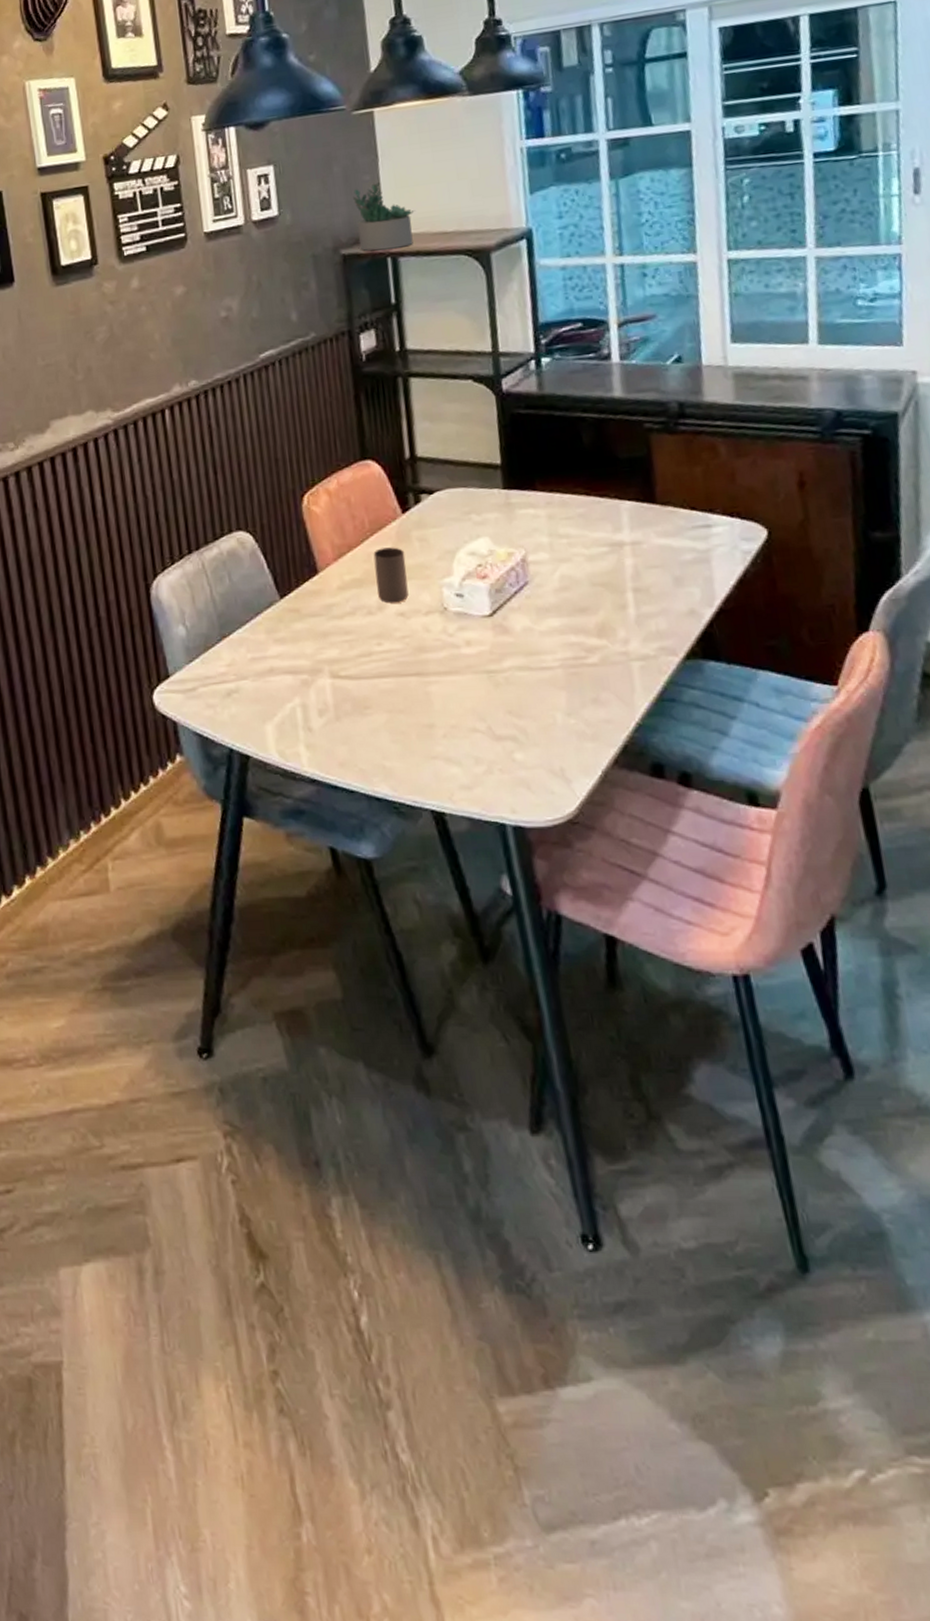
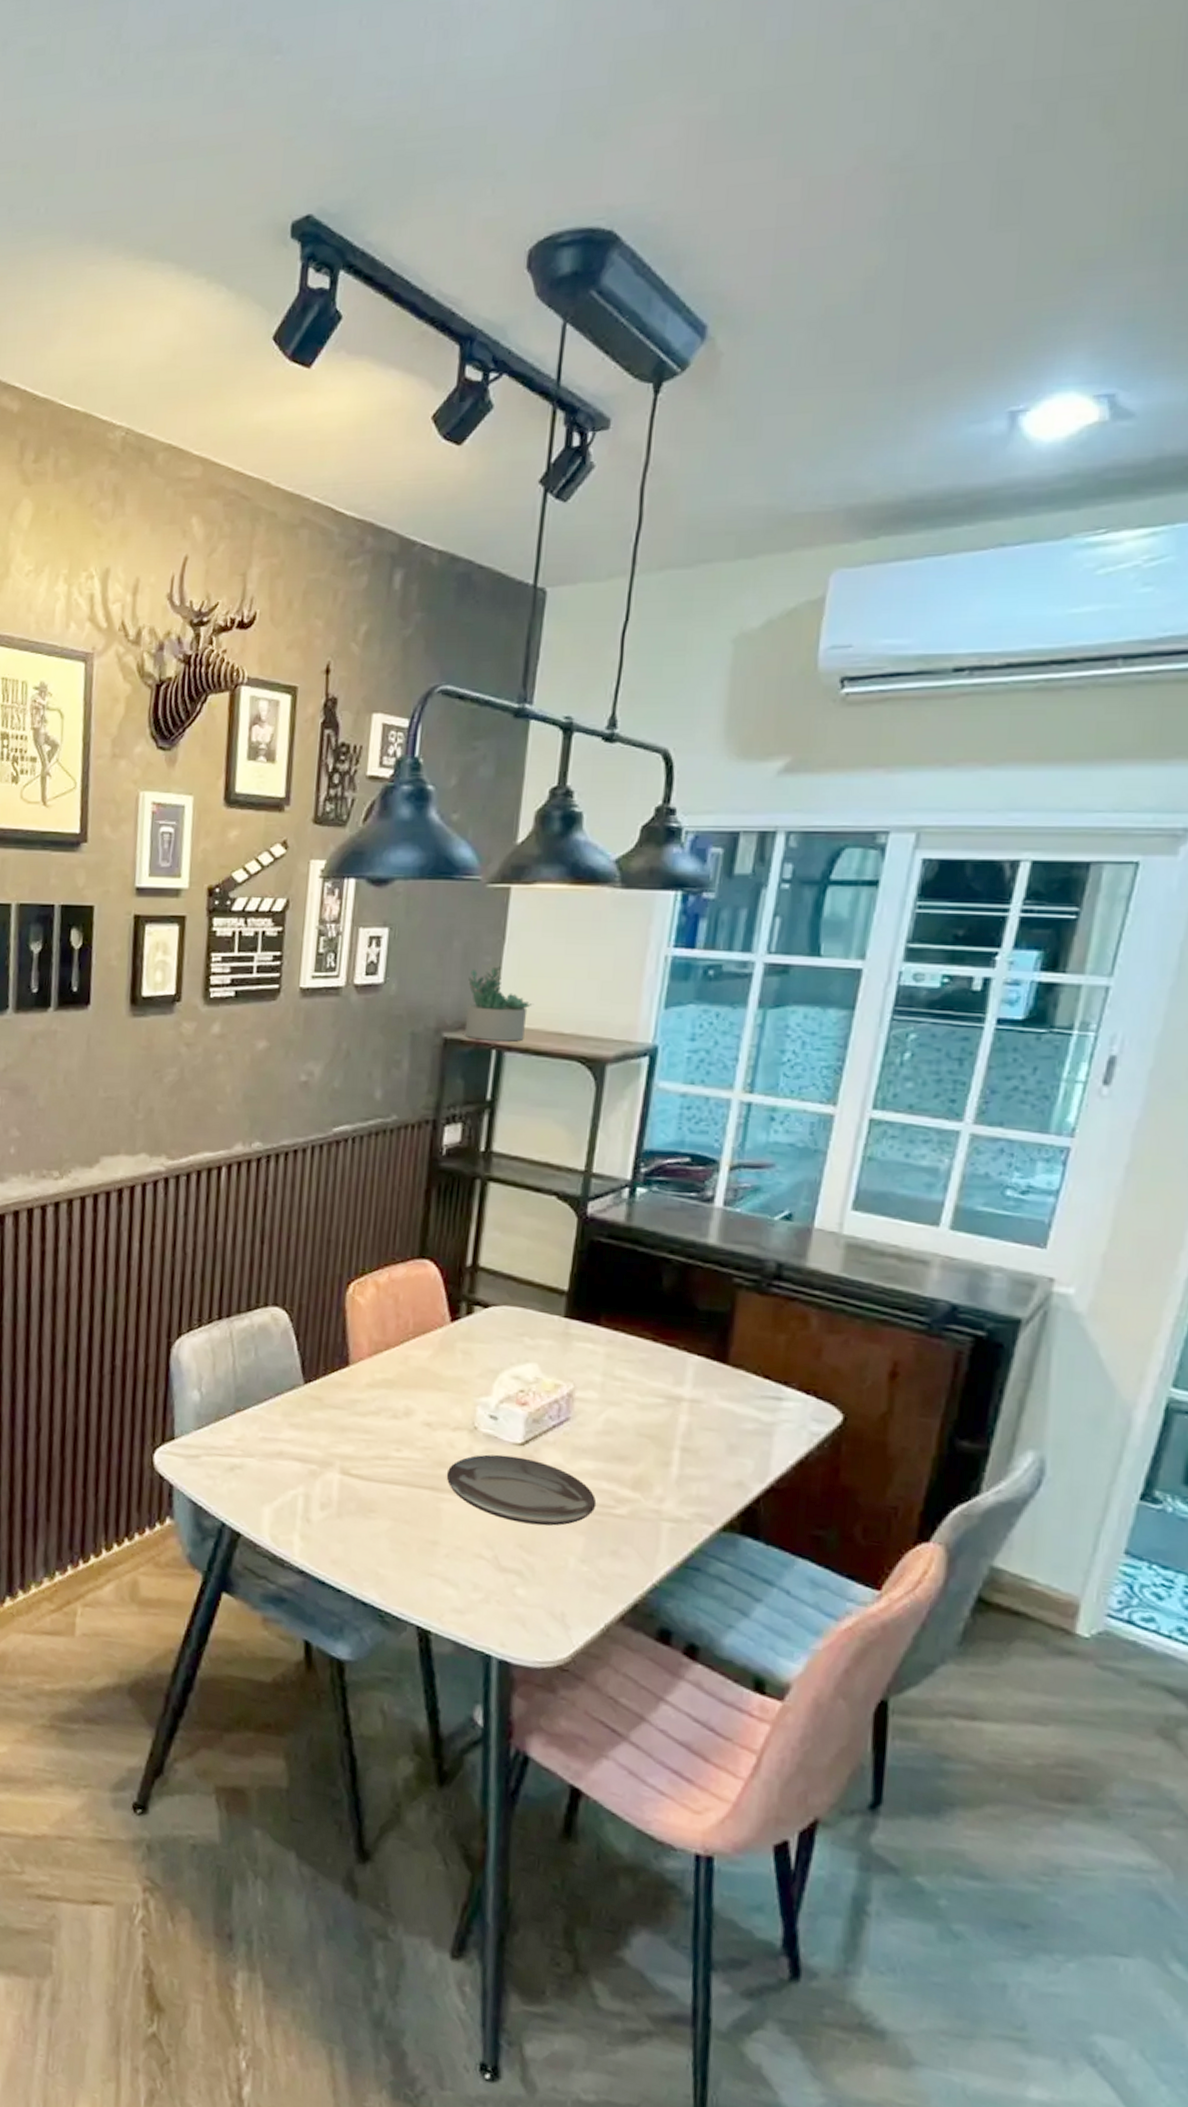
cup: present [373,547,409,603] -> none [407,1353,445,1412]
plate: none [428,627,570,691] -> present [446,1454,597,1526]

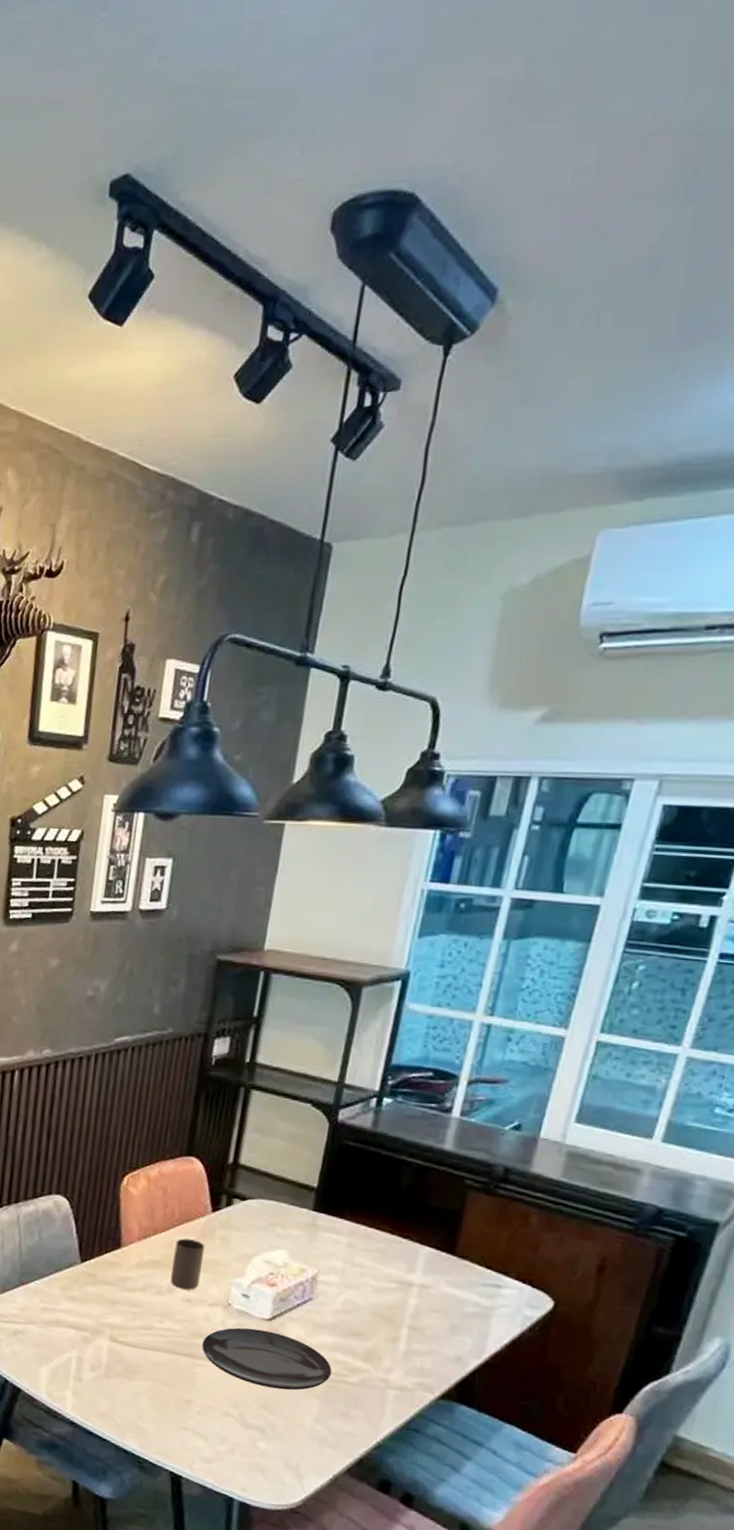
cup: none [407,1353,445,1412] -> present [170,1238,205,1290]
succulent plant: present [464,966,534,1042] -> none [236,896,301,965]

